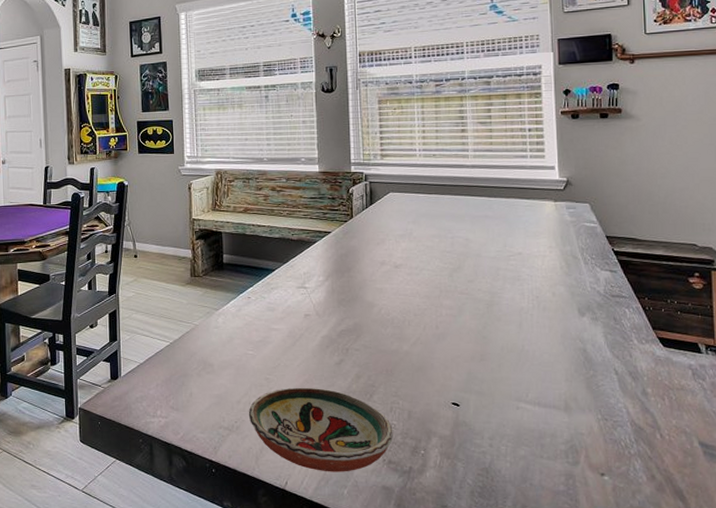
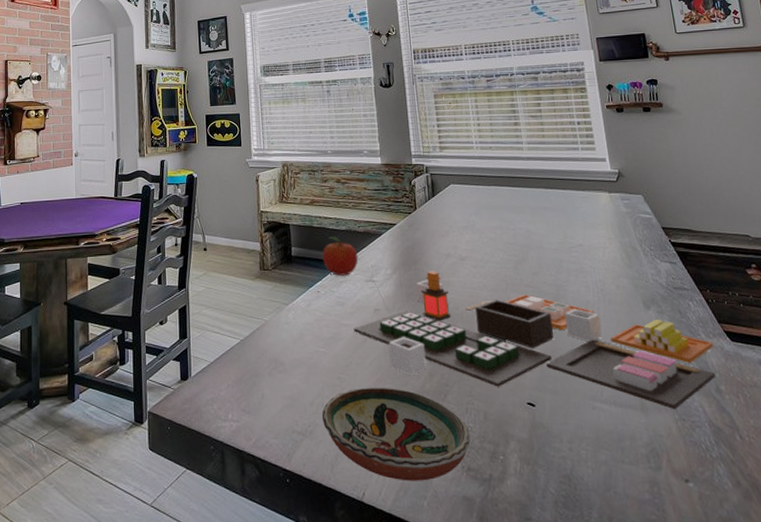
fruit: none [254,244,291,282] -> present [322,236,359,276]
toy food set: none [283,278,646,410] -> present [353,271,715,409]

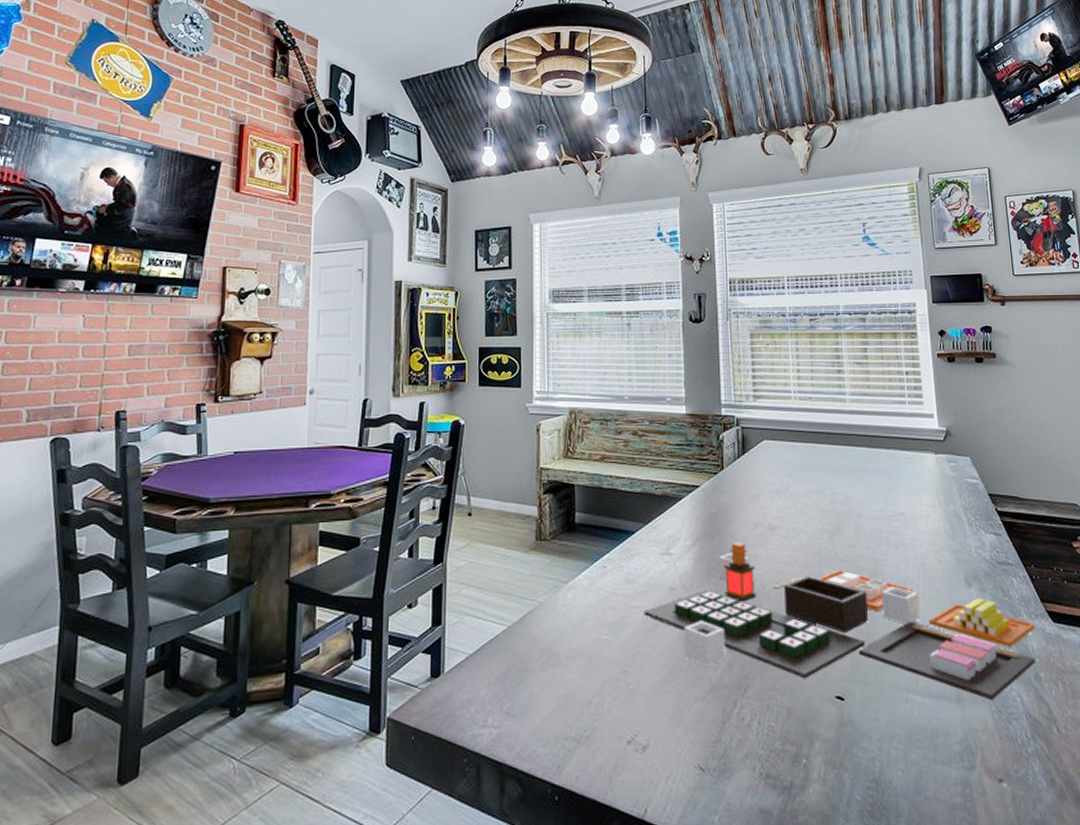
decorative bowl: present [321,387,471,481] -> none [601,681,771,793]
fruit: present [322,236,359,276] -> none [611,500,654,548]

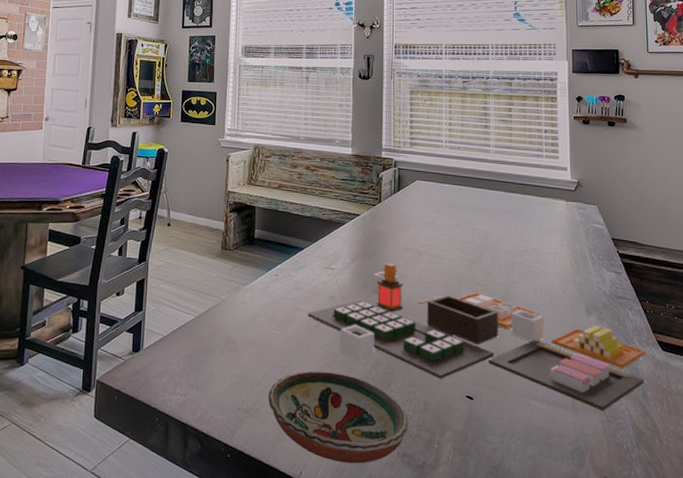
decorative bowl: none [601,681,771,793] -> present [268,370,409,464]

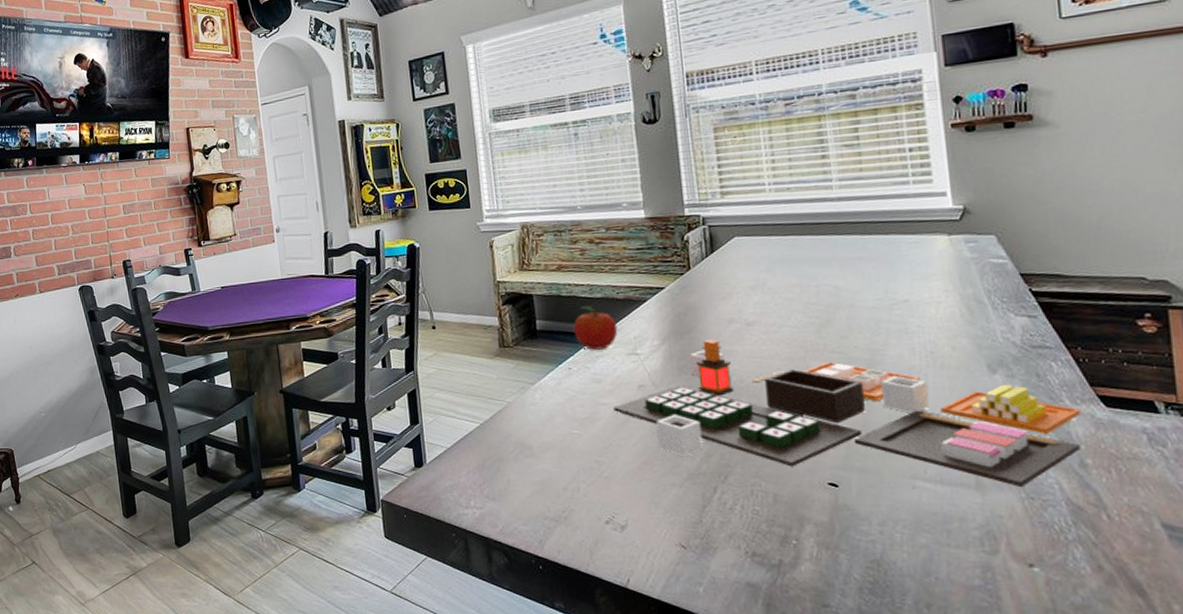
decorative bowl: present [268,370,409,464] -> none [577,469,757,568]
fruit: none [284,222,320,261] -> present [573,305,618,350]

